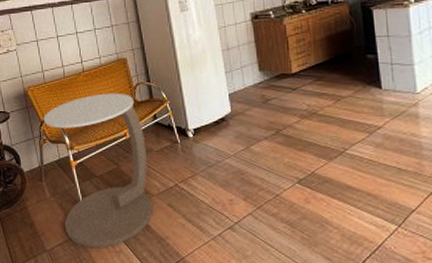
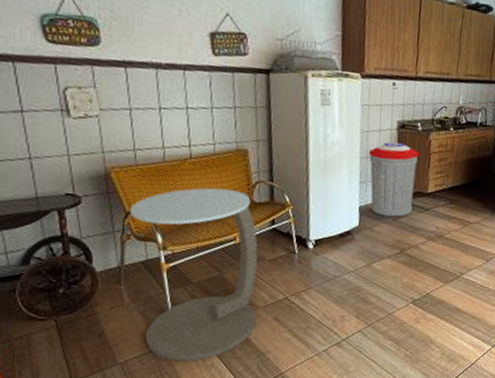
trash can: none [228,31,280,100] -> present [368,142,420,217]

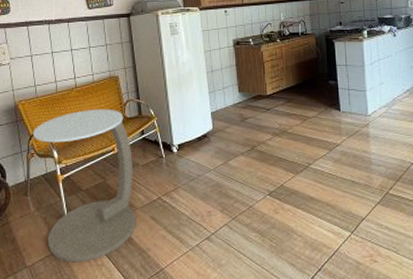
trash can: present [368,142,420,217] -> none [212,56,256,119]

